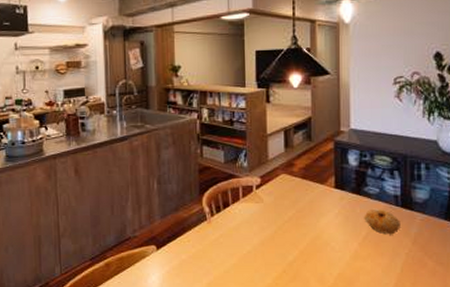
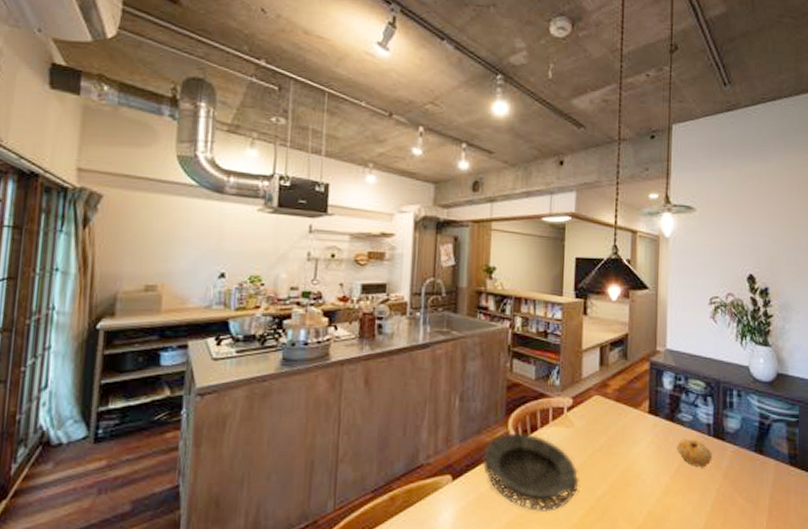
decorative bowl: none [181,209,271,274] -> present [482,433,579,512]

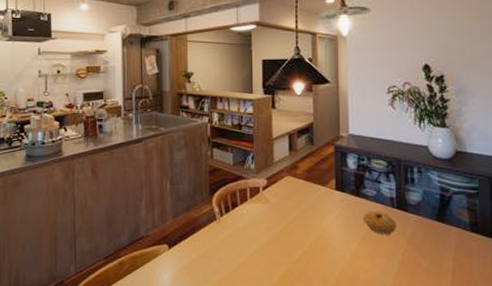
decorative bowl: present [482,433,579,512] -> none [192,209,277,273]

